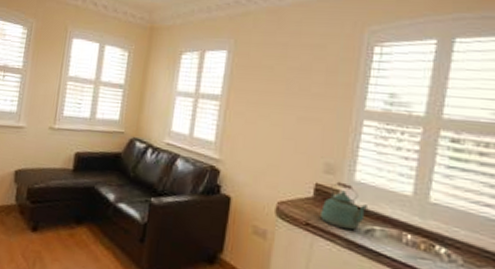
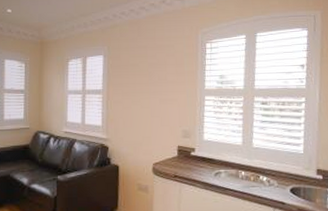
kettle: present [321,181,367,230] -> none [184,142,214,176]

